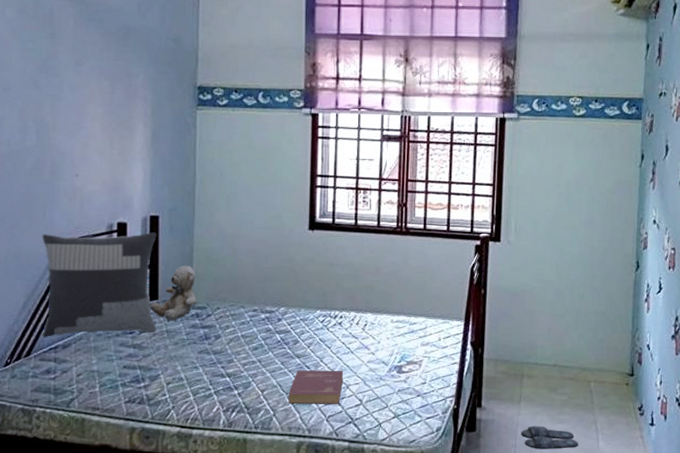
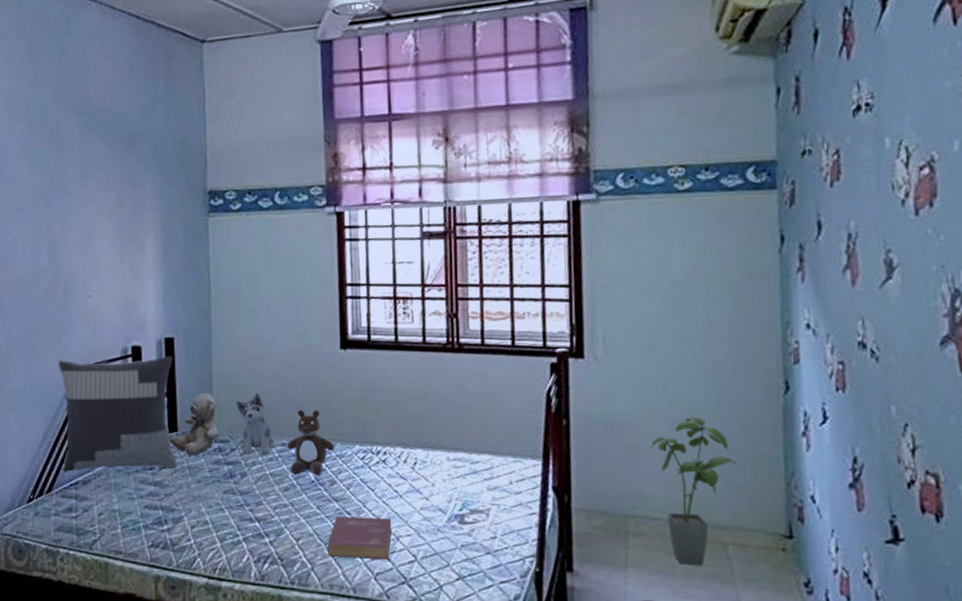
plush toy: none [214,267,249,319] -> present [236,394,276,454]
stuffed animal: none [257,281,300,336] -> present [286,410,335,475]
house plant: none [543,287,601,398] -> present [650,417,737,565]

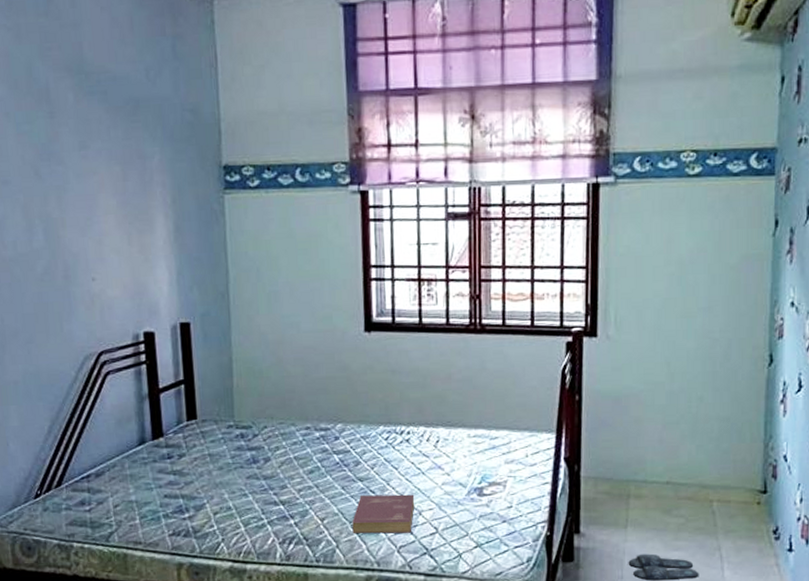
pillow: present [58,356,177,472] -> none [61,342,198,465]
teddy bear: present [169,392,219,457] -> none [188,378,241,445]
plush toy: present [236,394,276,454] -> none [258,378,300,439]
stuffed animal: present [286,410,335,475] -> none [311,393,360,458]
house plant: present [650,417,737,565] -> none [652,389,725,521]

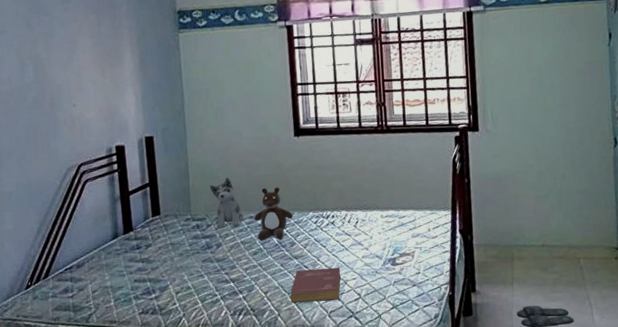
plush toy: none [258,378,300,439] -> present [210,178,245,228]
stuffed animal: none [311,393,360,458] -> present [254,187,294,241]

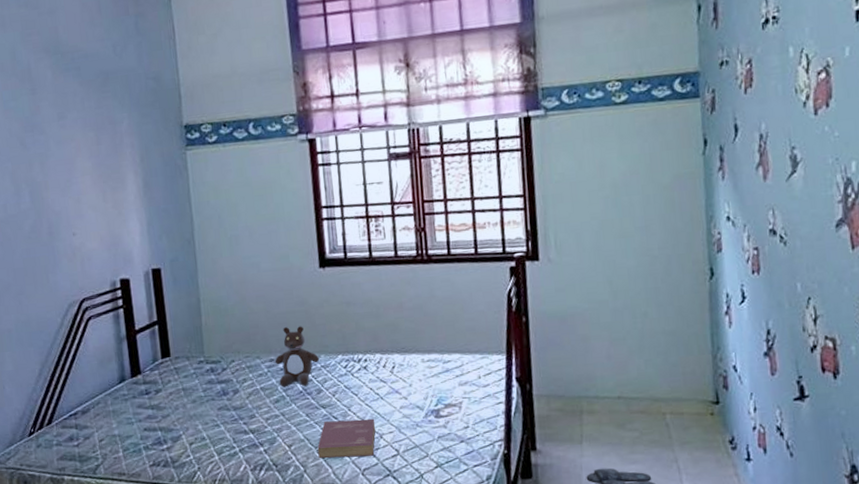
plush toy: present [210,178,245,228] -> none [224,315,265,372]

